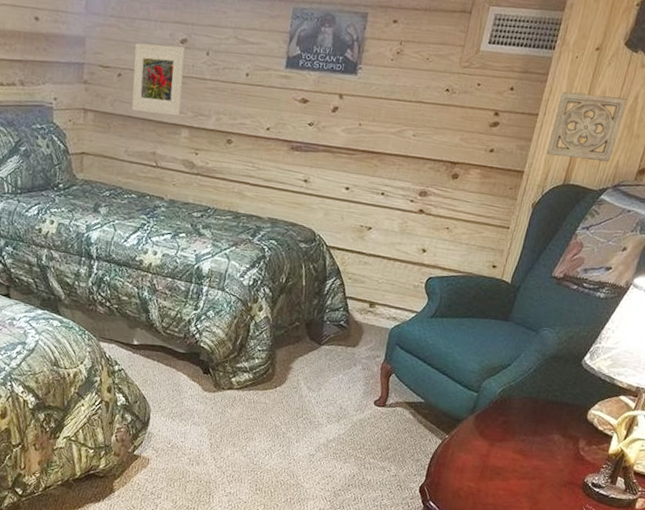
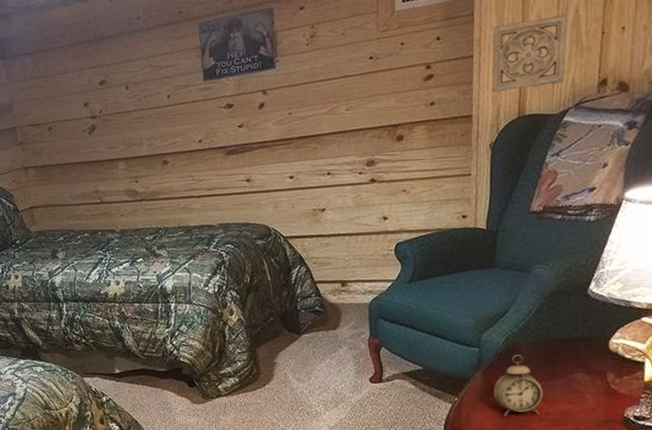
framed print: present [131,43,185,117] -> none [59,87,113,158]
alarm clock: none [479,406,523,466] -> present [493,354,543,416]

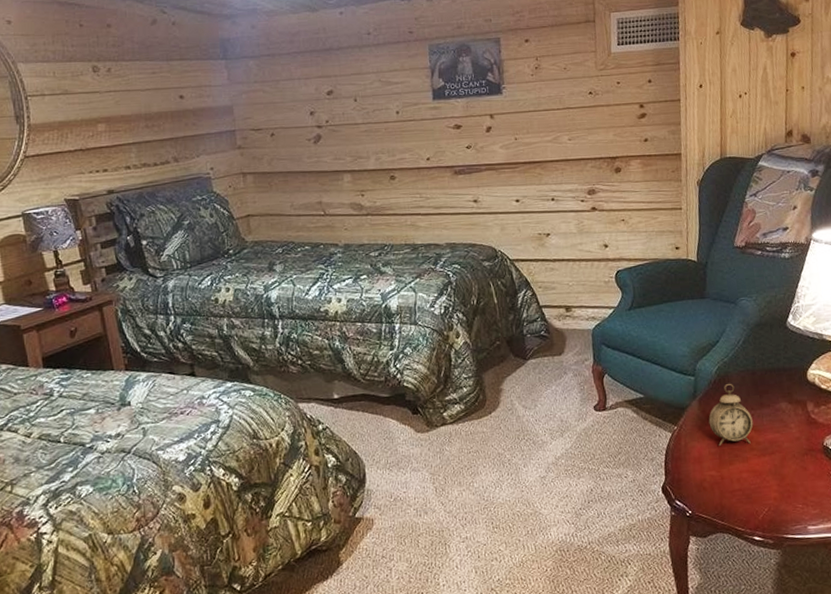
wall ornament: present [491,14,567,93] -> none [695,70,759,135]

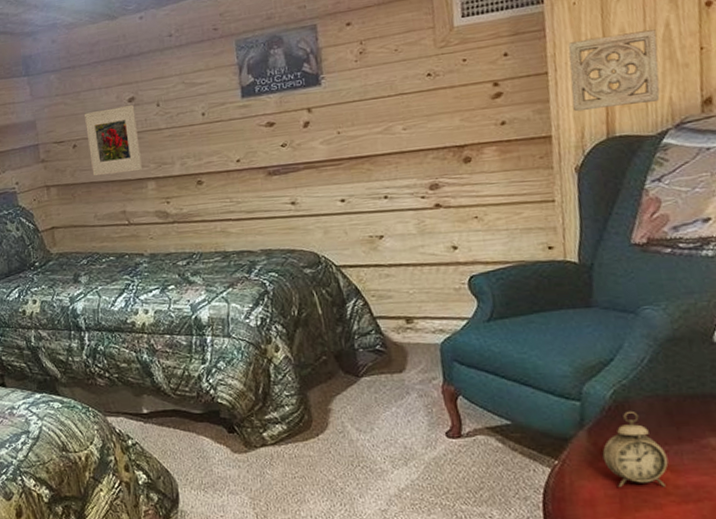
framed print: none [283,97,339,166] -> present [85,104,142,177]
wall ornament: none [695,70,759,135] -> present [568,28,661,112]

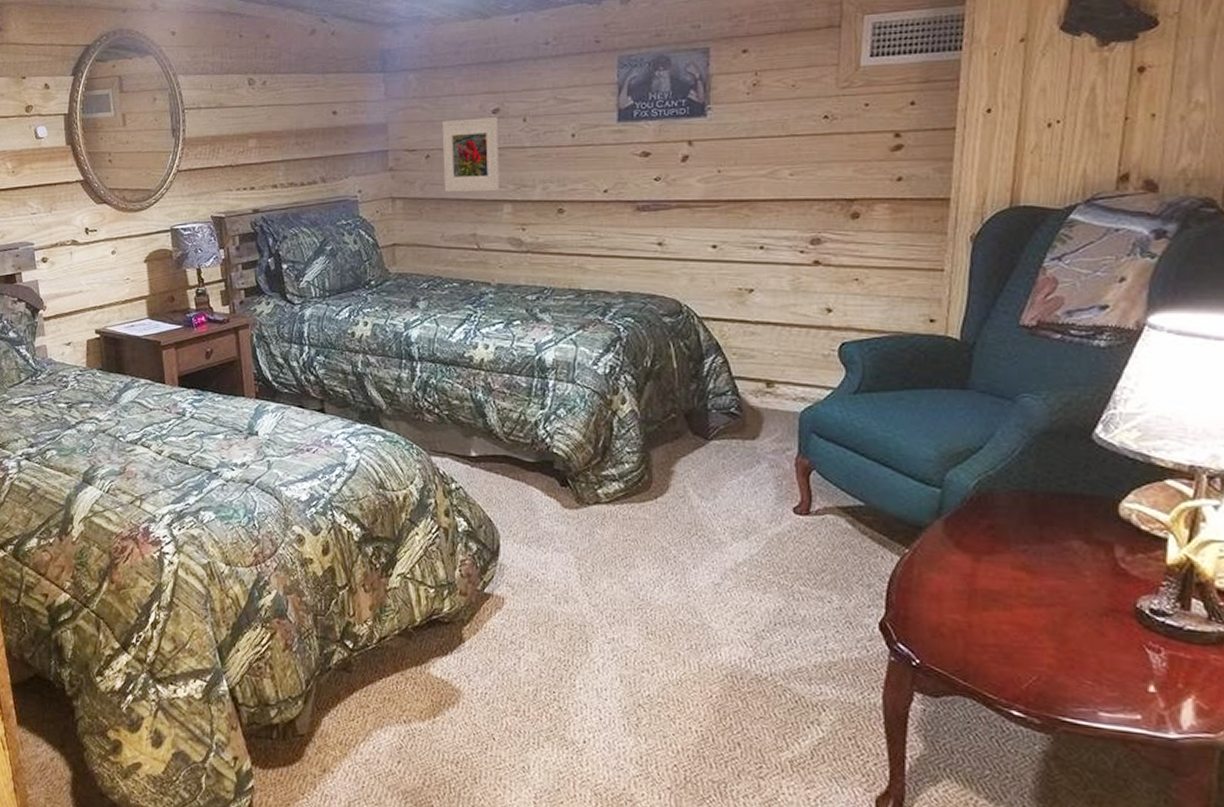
wall ornament: present [568,28,661,112] -> none [978,91,1080,175]
alarm clock: present [602,410,669,487] -> none [957,503,1025,588]

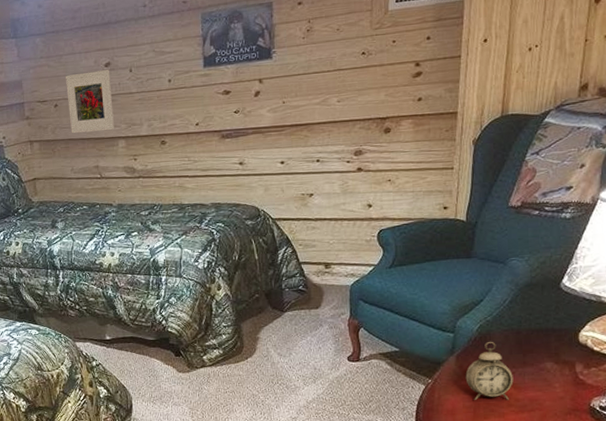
alarm clock: none [957,503,1025,588] -> present [465,341,514,400]

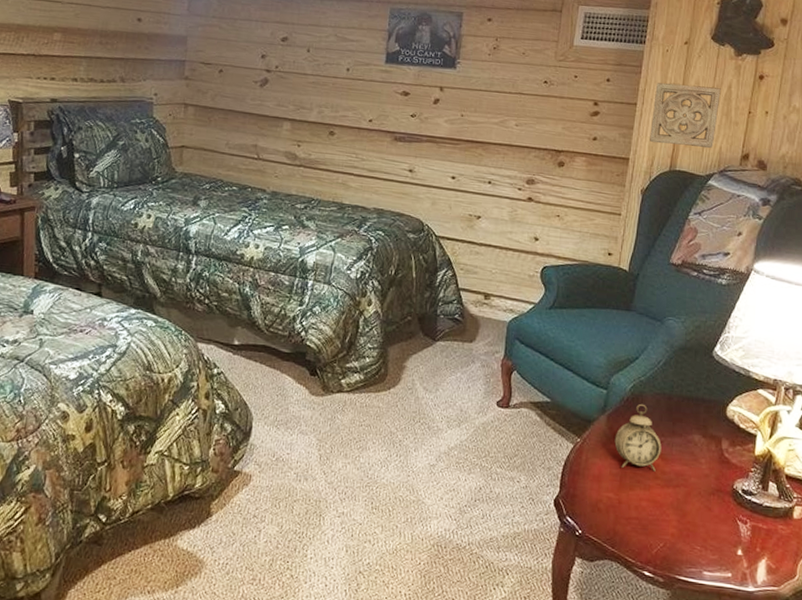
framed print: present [66,69,114,134] -> none [232,41,286,110]
wall ornament: none [477,20,552,92] -> present [650,83,721,149]

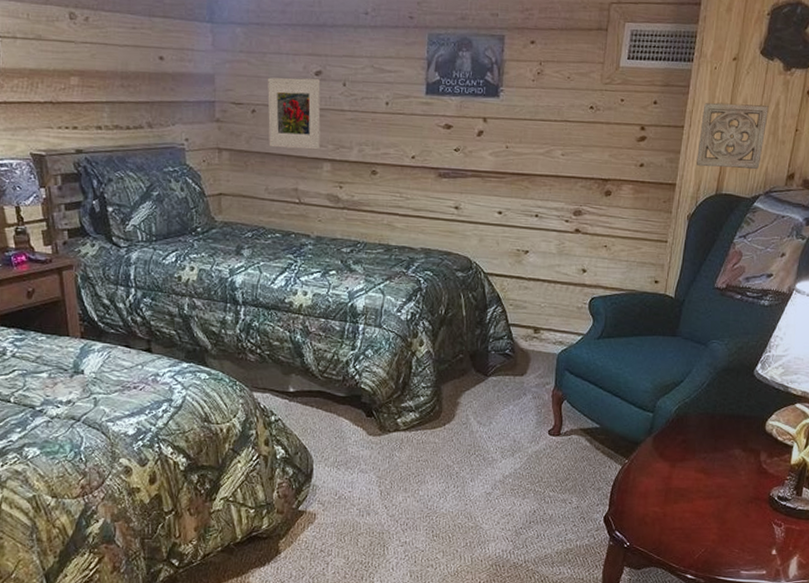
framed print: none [232,41,286,110] -> present [267,77,321,150]
alarm clock: present [614,403,662,472] -> none [660,424,704,485]

